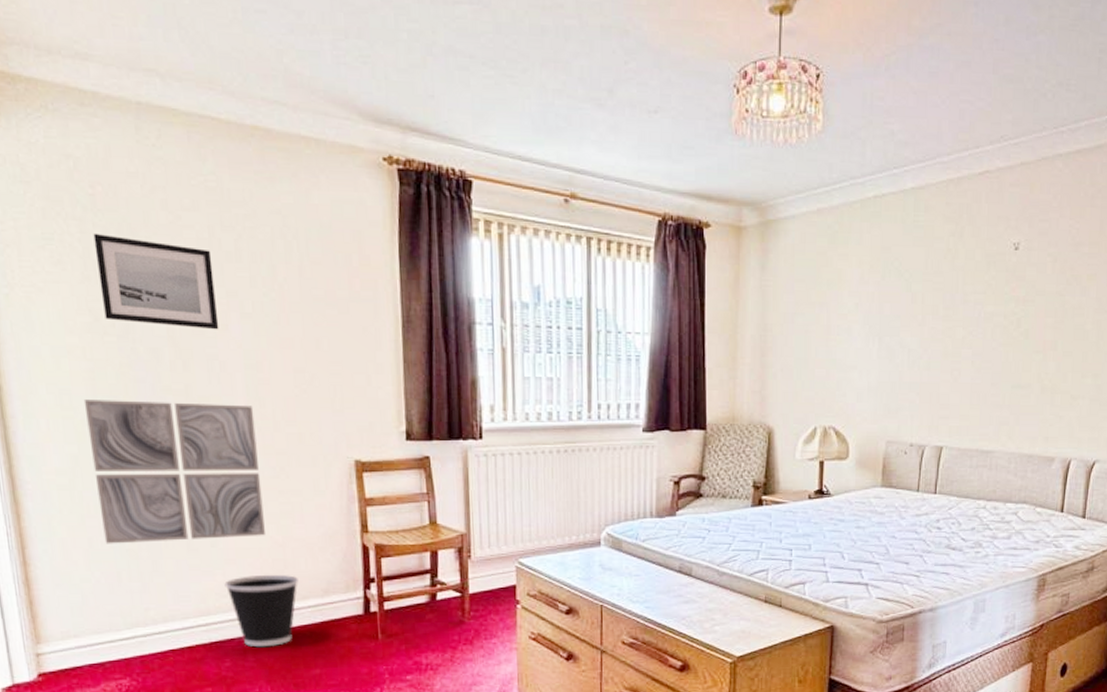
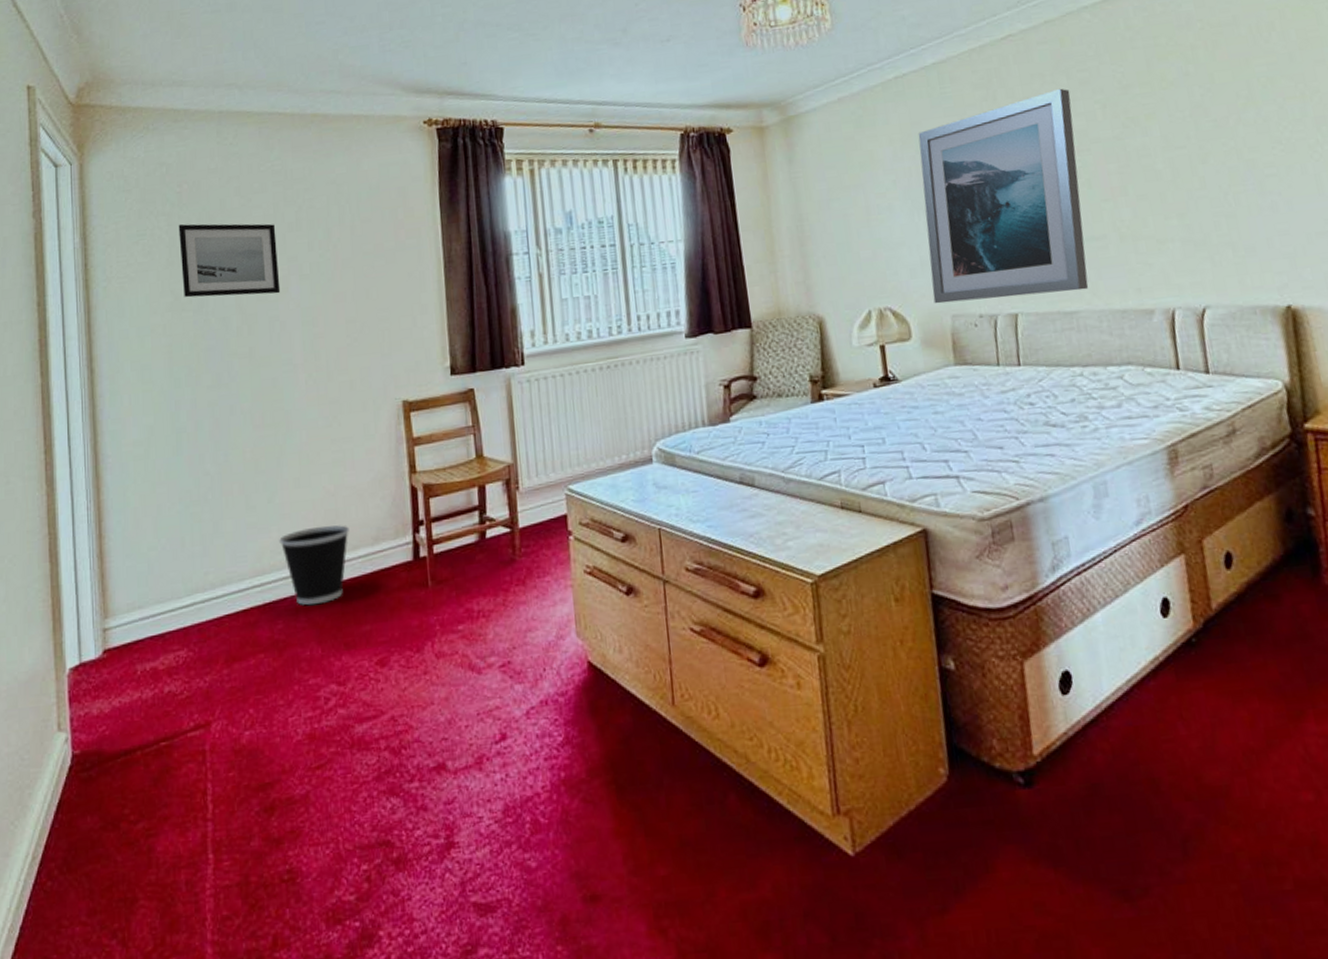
wall art: present [83,400,265,544] -> none [161,359,318,510]
wall art: none [873,235,1029,433] -> present [918,88,1089,304]

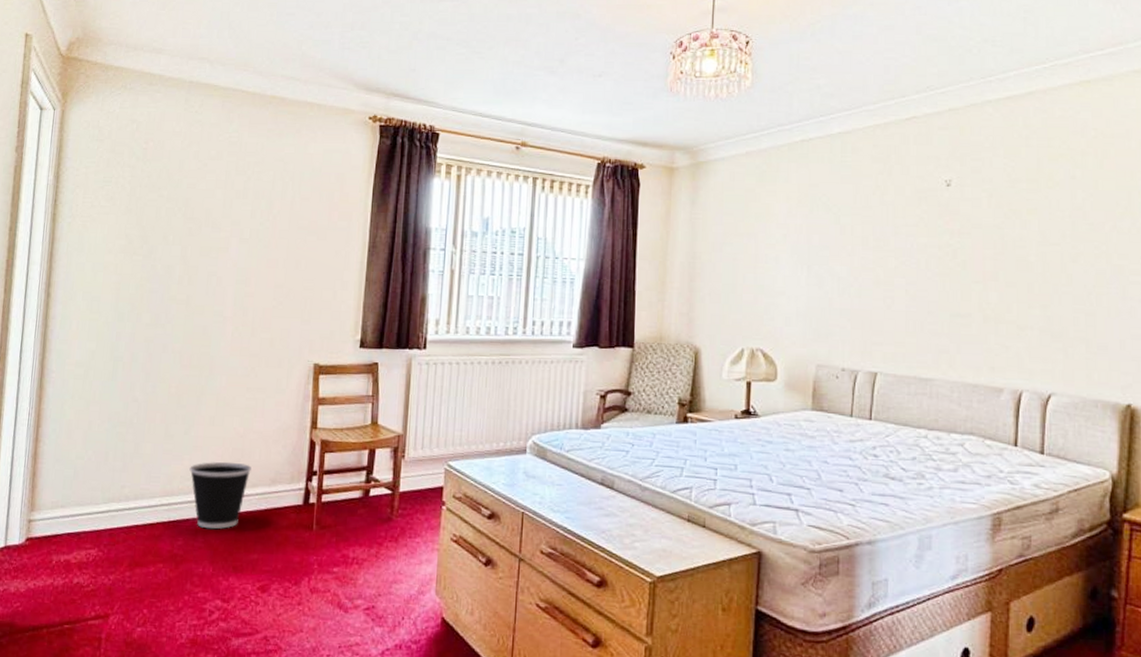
wall art: present [178,223,281,298] -> none [137,177,225,252]
wall art: present [918,88,1089,304] -> none [802,173,961,361]

